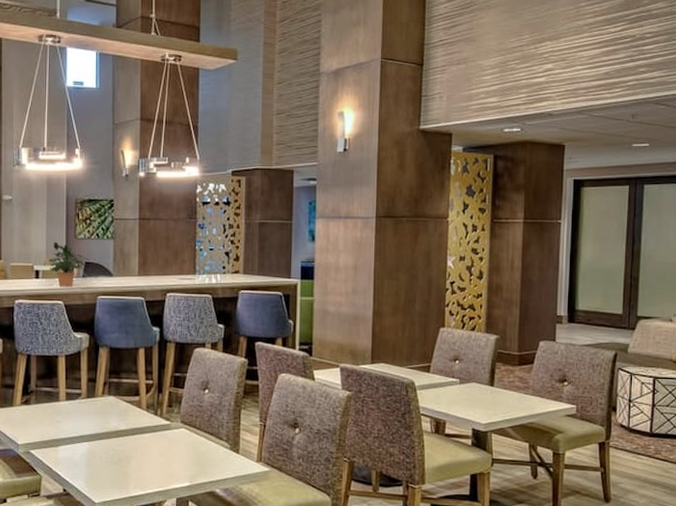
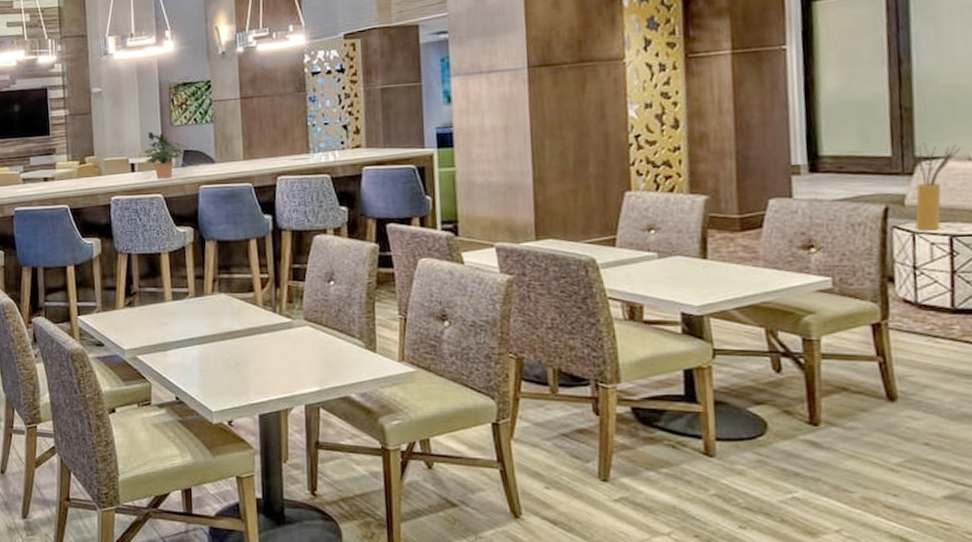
vase: none [633,305,667,374] -> present [914,142,962,232]

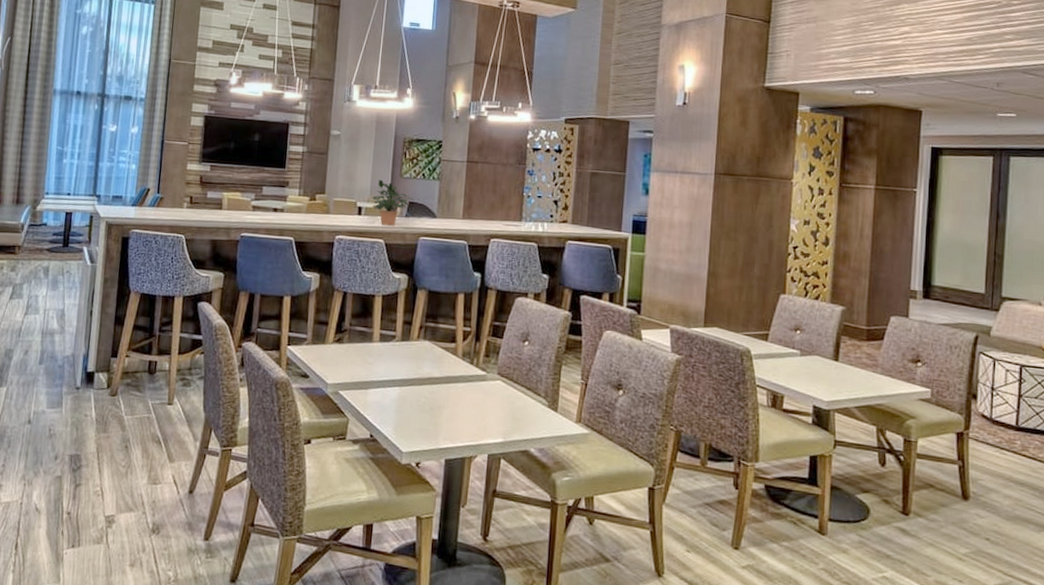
vase: present [914,142,962,232] -> none [997,285,1036,361]

